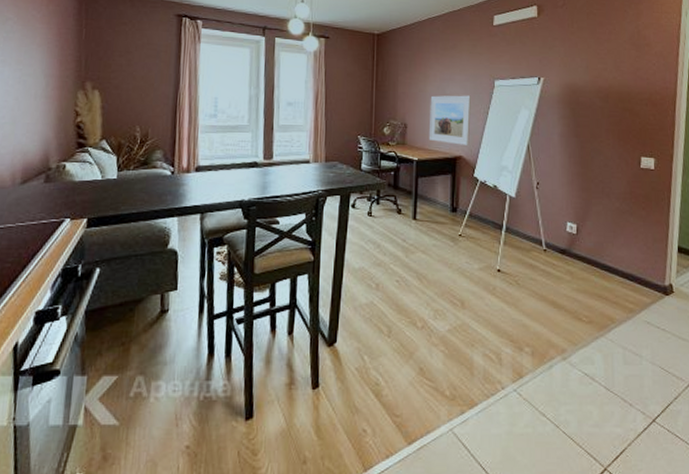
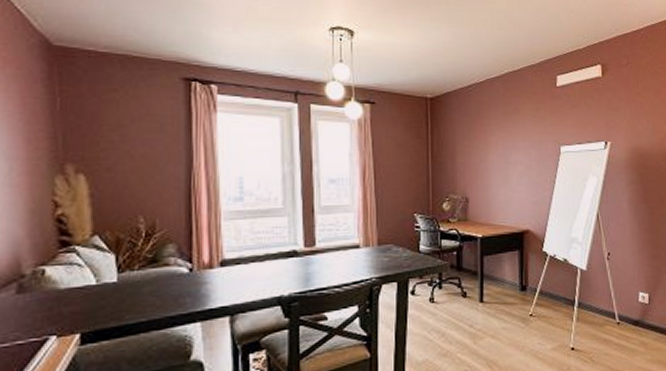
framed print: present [428,95,471,145] -> none [492,163,537,218]

